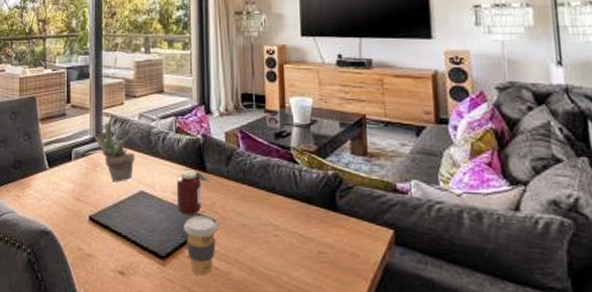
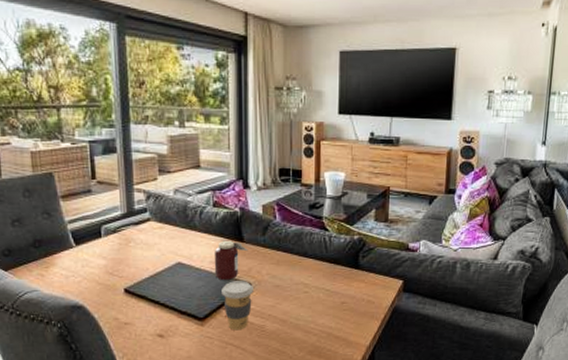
succulent plant: present [94,114,138,183] -> none [125,190,173,256]

